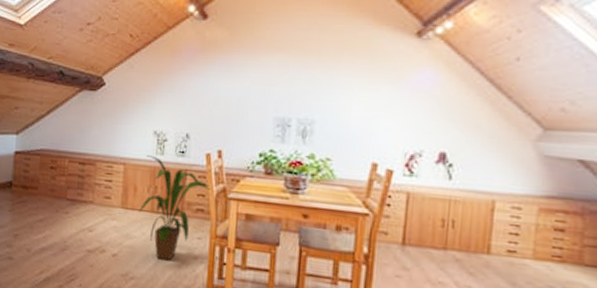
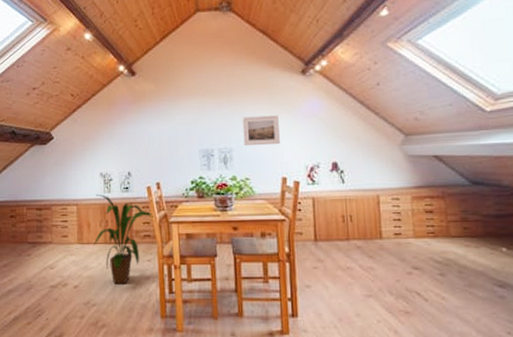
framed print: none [330,83,378,123] -> present [242,115,280,146]

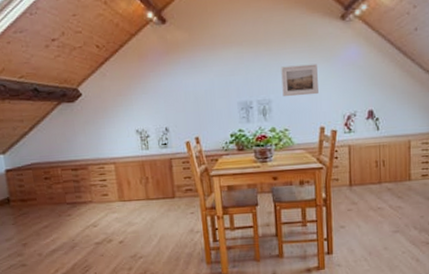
house plant: present [93,194,154,285] -> none [133,151,194,237]

